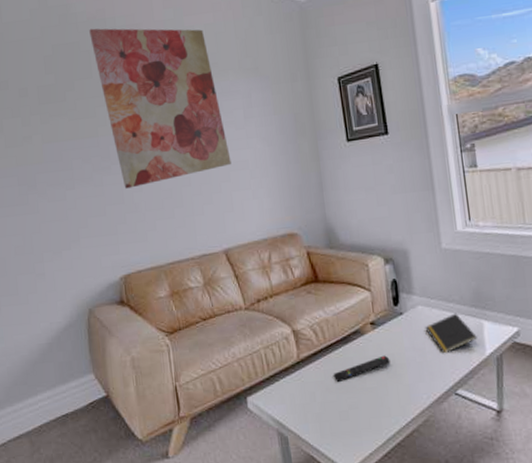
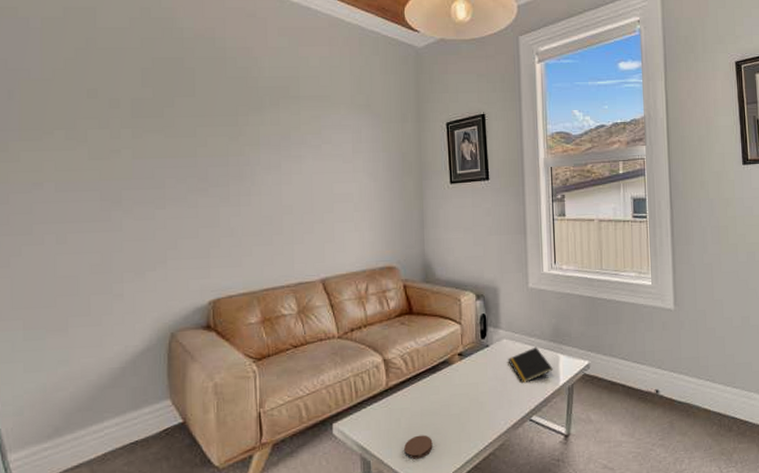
wall art: present [89,28,232,189] -> none [196,46,336,212]
coaster: none [321,409,352,435] -> present [404,435,433,459]
remote control: present [333,355,391,383] -> none [419,384,474,410]

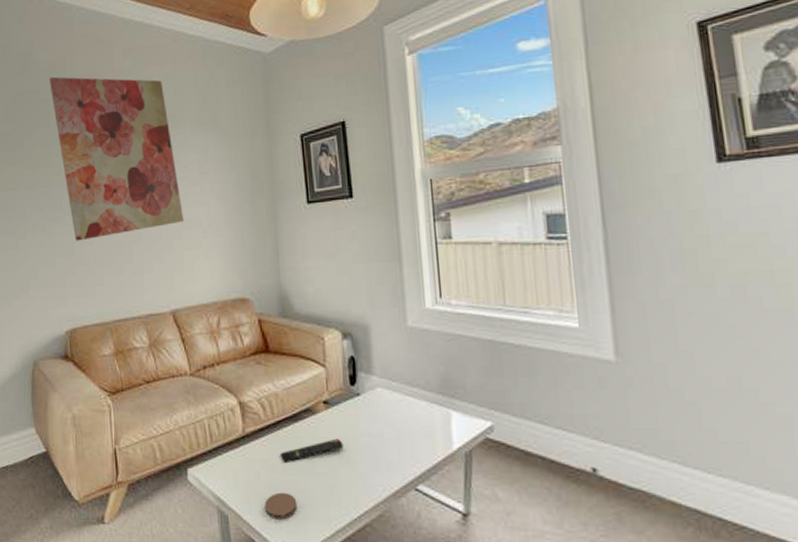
wall art: none [196,46,336,212] -> present [49,76,184,241]
remote control: none [419,384,474,410] -> present [280,438,344,464]
notepad: present [508,346,553,383] -> none [384,399,443,442]

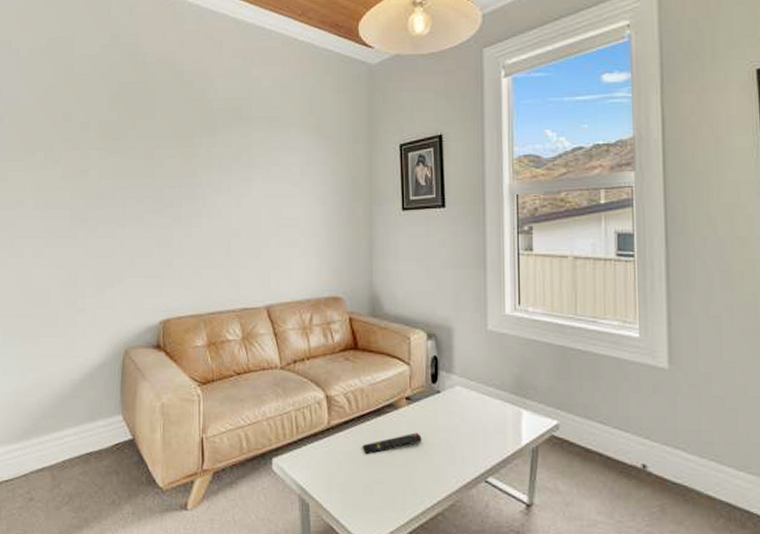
wall art: present [49,76,184,241] -> none [157,70,283,233]
coaster: present [265,492,297,520] -> none [345,482,375,508]

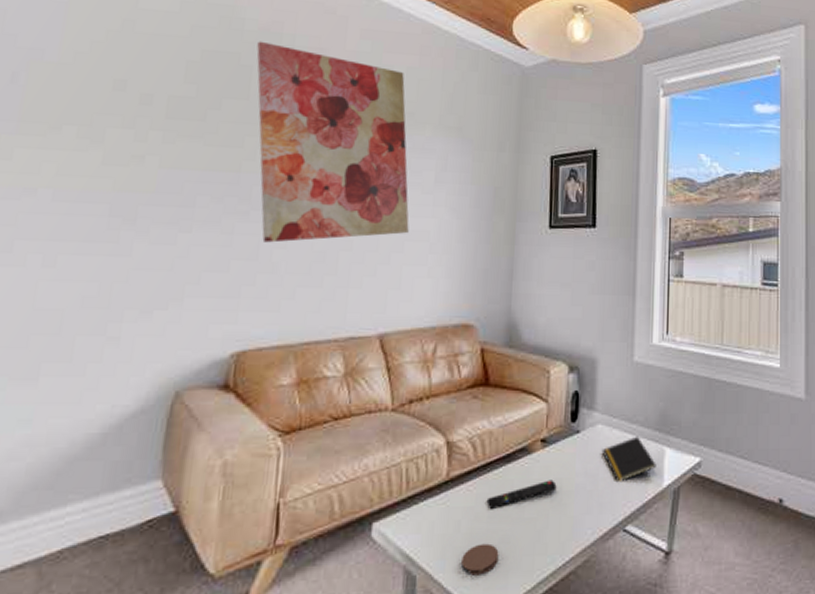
wall art: none [157,70,283,233] -> present [256,41,409,243]
coaster: none [345,482,375,508] -> present [461,543,499,576]
notepad: none [461,398,514,438] -> present [602,436,656,481]

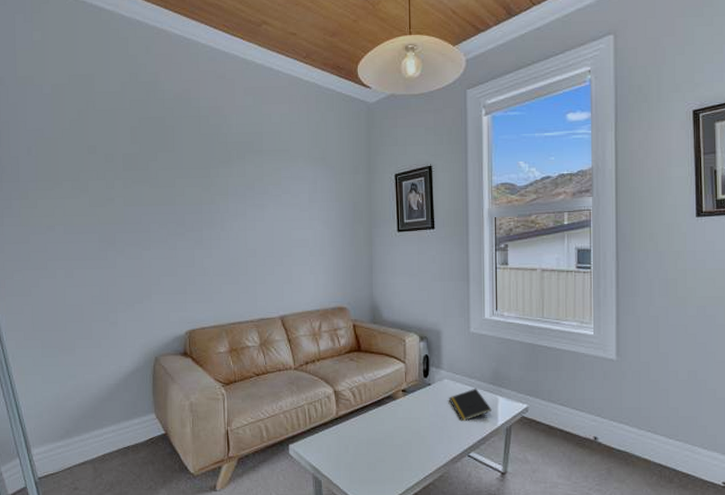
wall art: present [256,41,409,243] -> none [175,106,294,254]
coaster: present [461,543,499,576] -> none [352,461,377,482]
remote control: present [486,480,557,510] -> none [365,418,416,439]

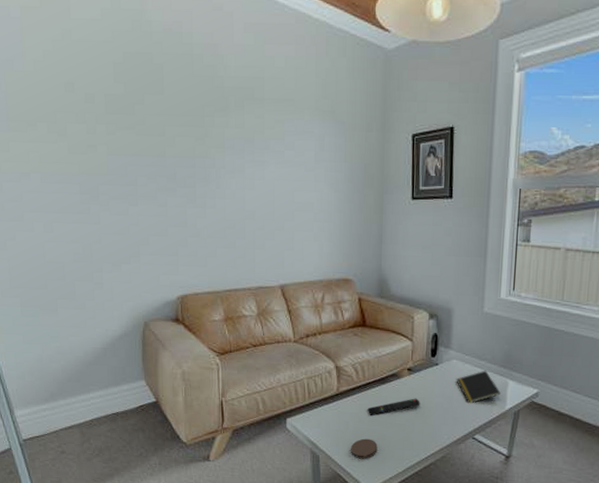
coaster: none [352,461,377,482] -> present [351,438,378,459]
remote control: none [365,418,416,439] -> present [367,398,420,416]

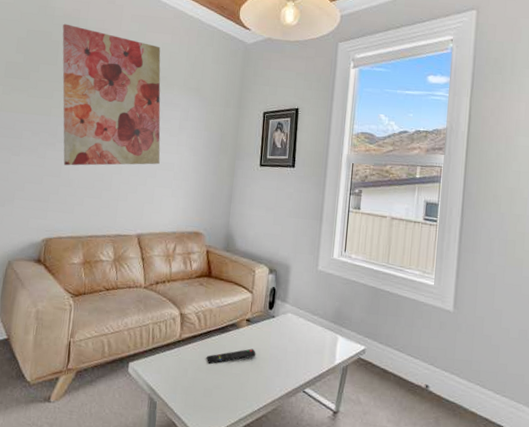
wall art: none [164,41,297,213] -> present [62,23,161,166]
coaster: present [351,438,378,459] -> none [187,386,213,408]
notepad: present [456,370,501,403] -> none [290,325,331,356]

